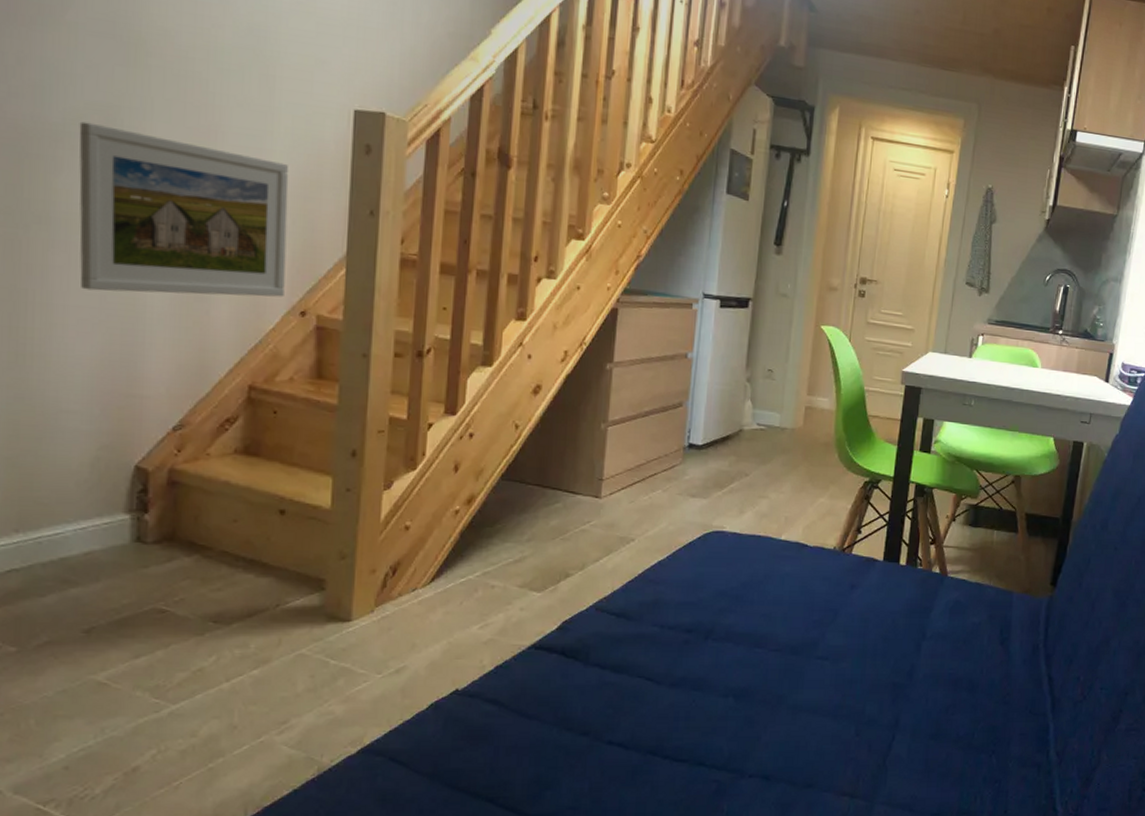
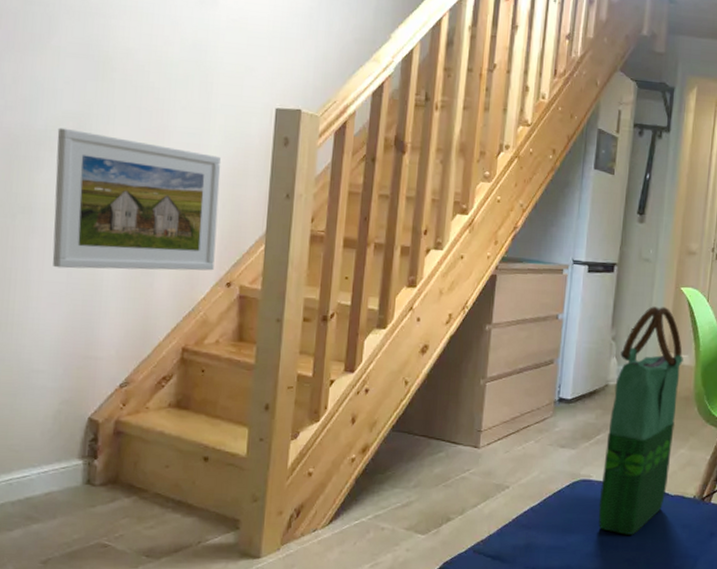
tote bag: none [732,345,824,589] -> present [598,306,683,535]

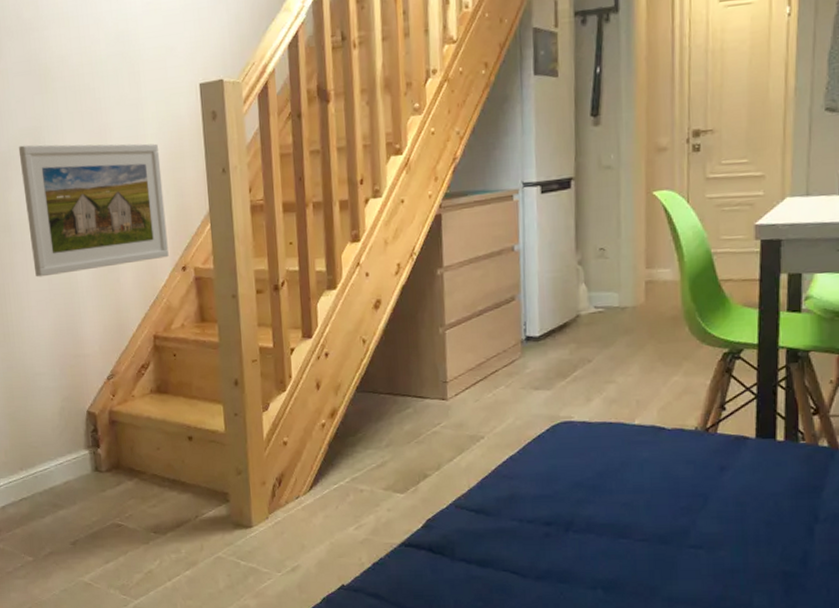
tote bag: present [598,306,683,535] -> none [584,217,665,477]

